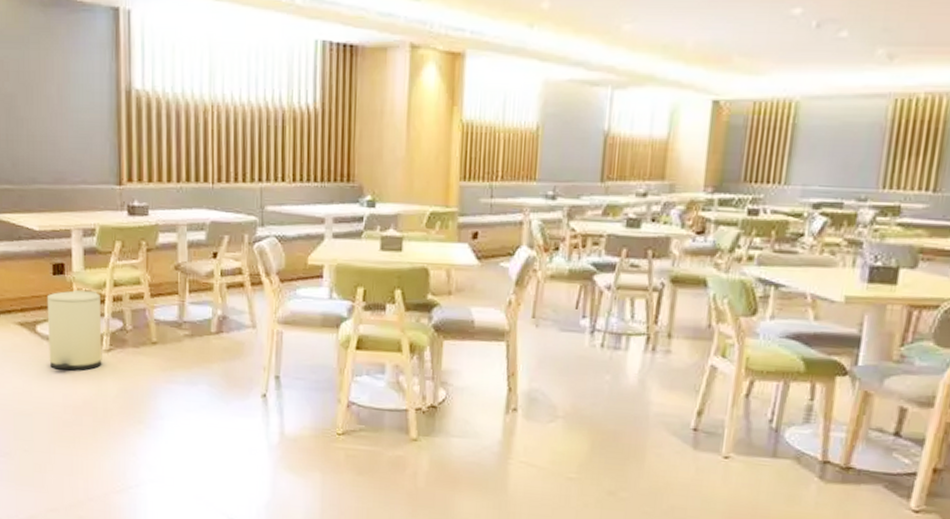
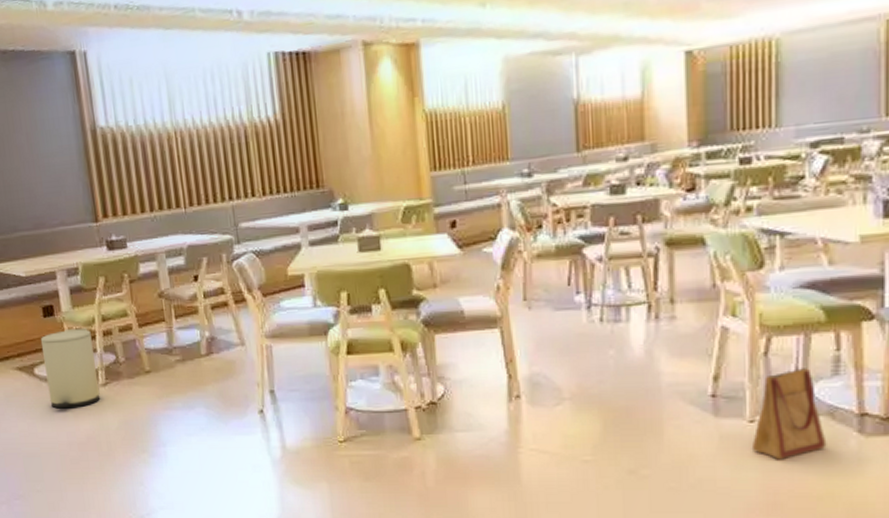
shopping bag: none [724,413,791,497] -> present [753,368,827,460]

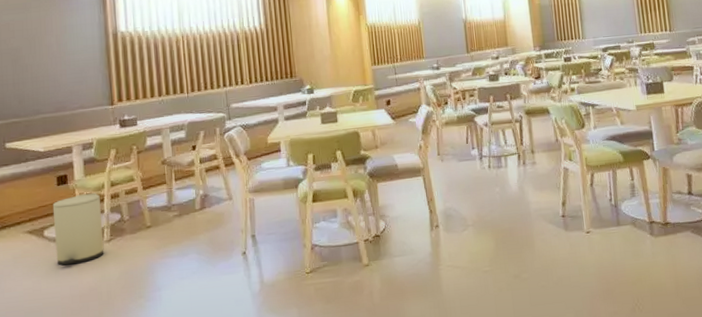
shopping bag: present [753,368,827,460] -> none [590,193,634,259]

